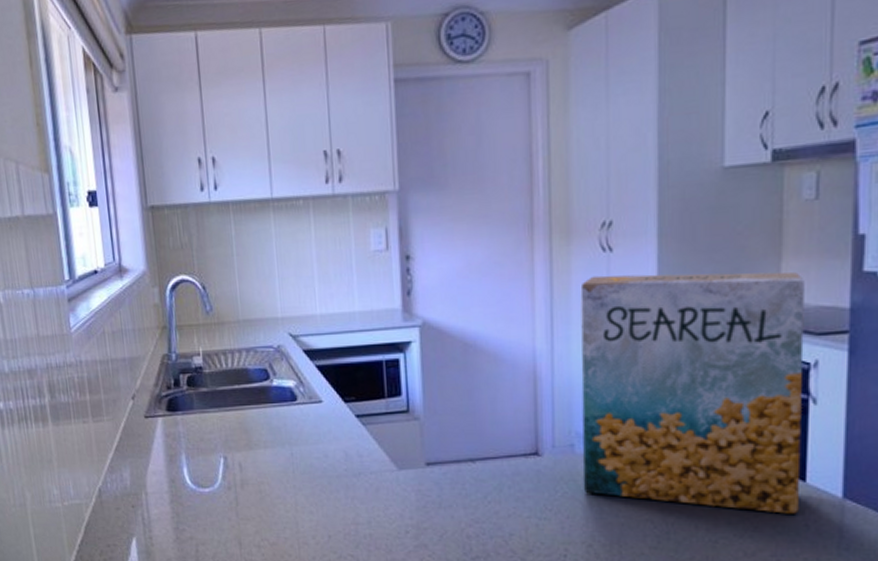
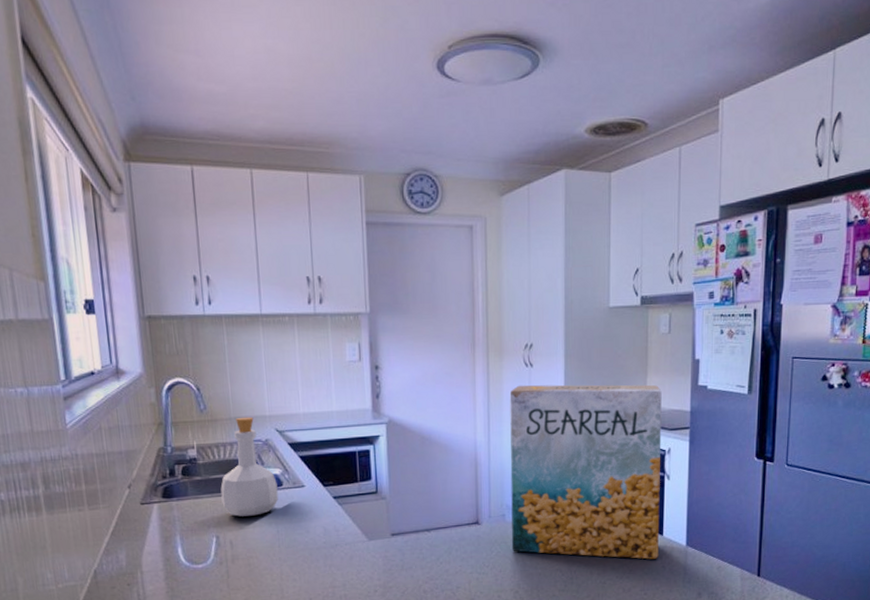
bottle: none [228,319,292,435] -> present [220,416,278,517]

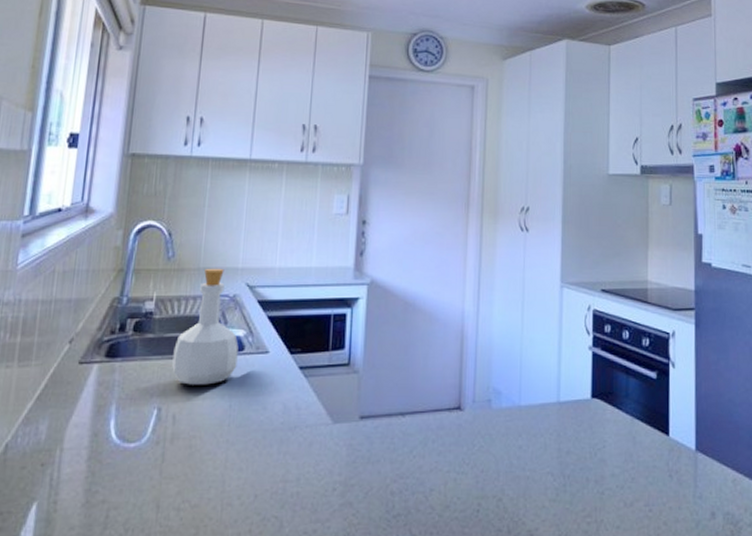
cereal box: present [509,384,662,559] -> none [496,250,665,465]

